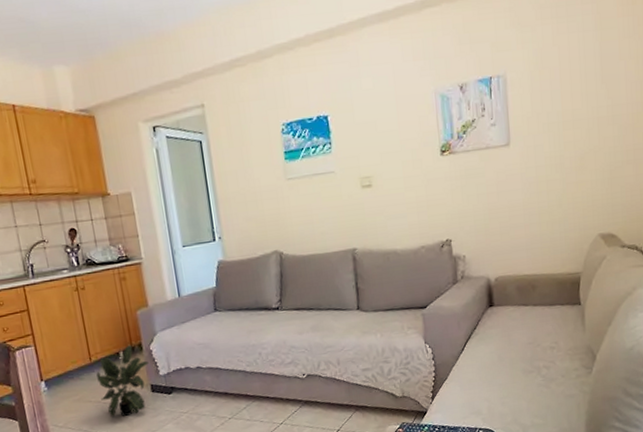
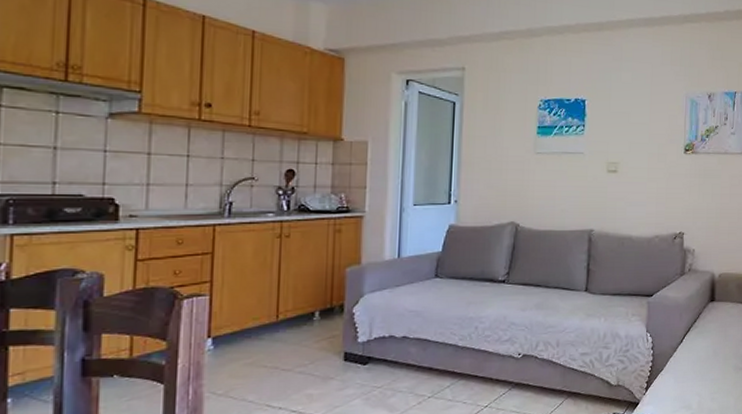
potted plant: present [96,345,149,418] -> none [280,306,348,388]

